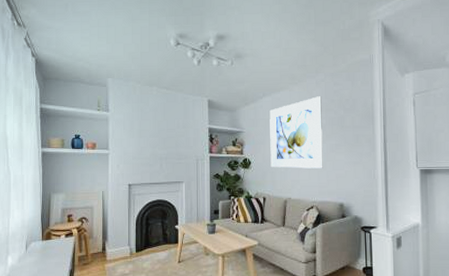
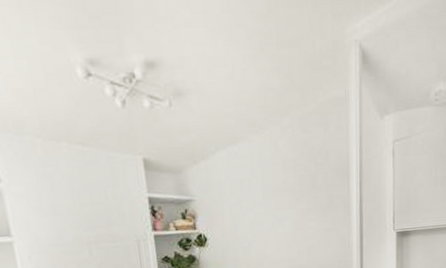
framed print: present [269,96,323,169] -> none [225,148,293,244]

